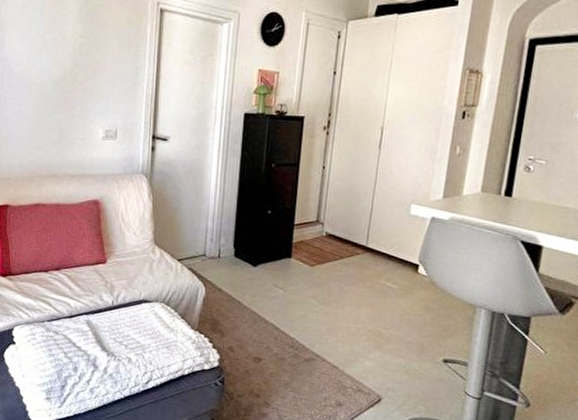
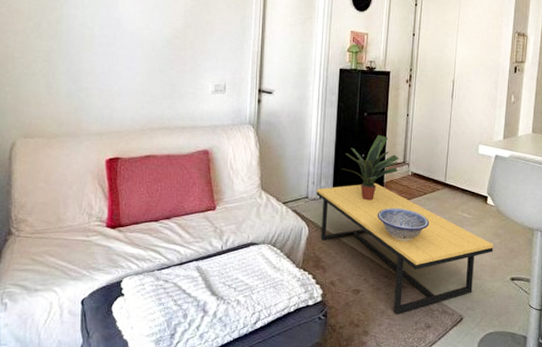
coffee table: none [215,243,424,388] -> present [316,183,494,314]
potted plant: none [244,188,312,262] -> present [342,134,399,201]
decorative bowl: none [283,271,346,311] -> present [377,208,430,242]

